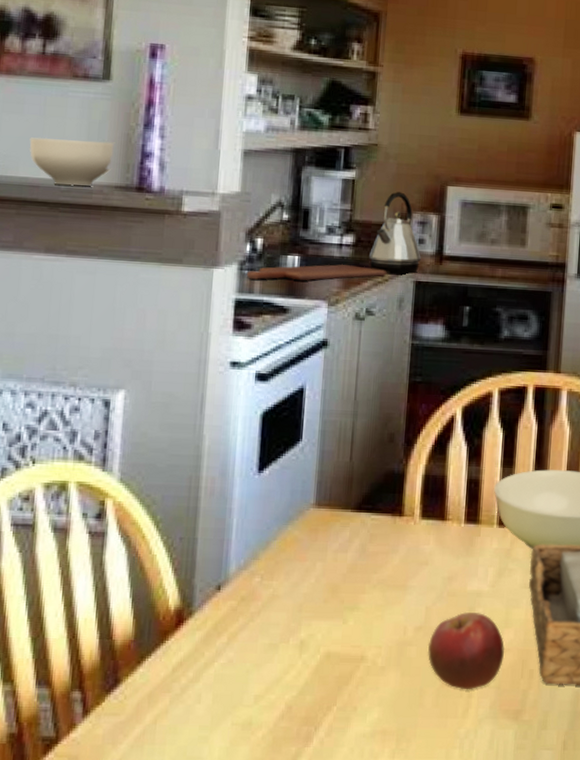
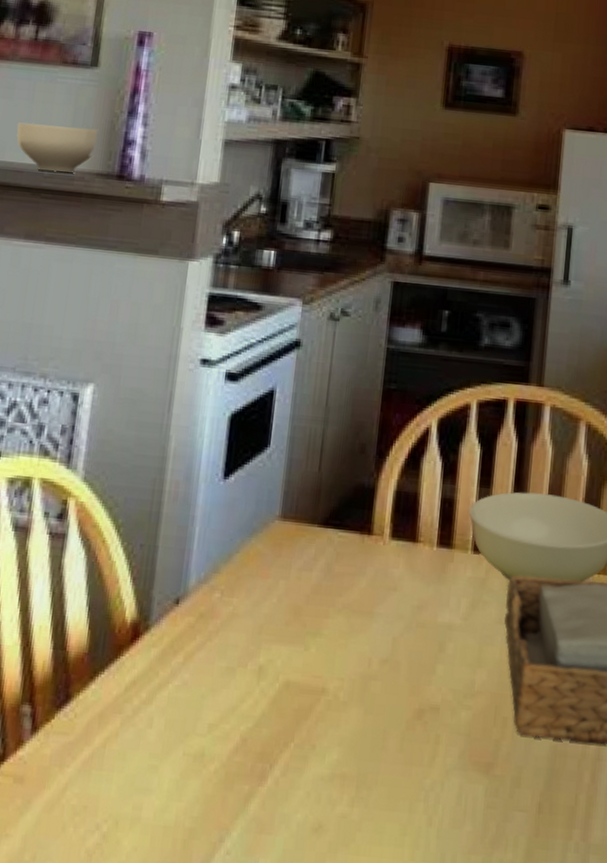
cutting board: present [246,264,387,281] -> none [221,260,364,277]
kettle: present [368,192,421,275] -> none [345,187,400,274]
fruit: present [427,612,504,689] -> none [393,647,476,735]

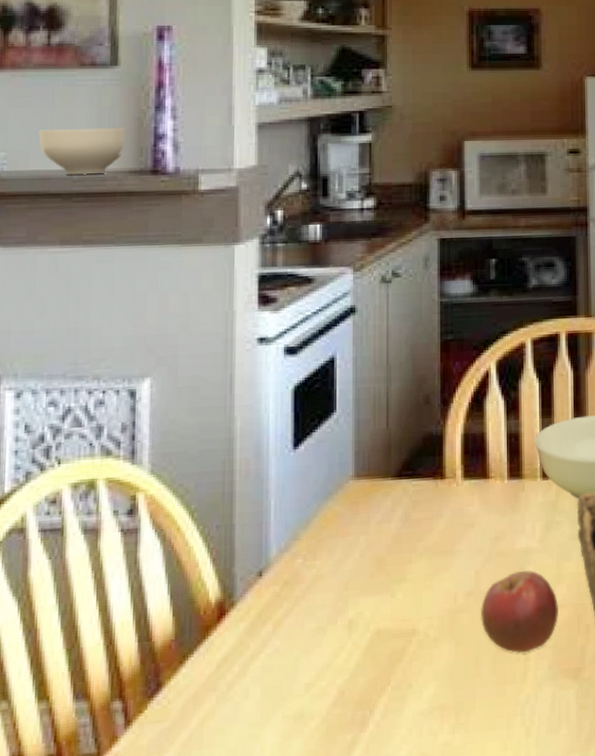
fruit: none [393,647,476,735] -> present [480,571,558,653]

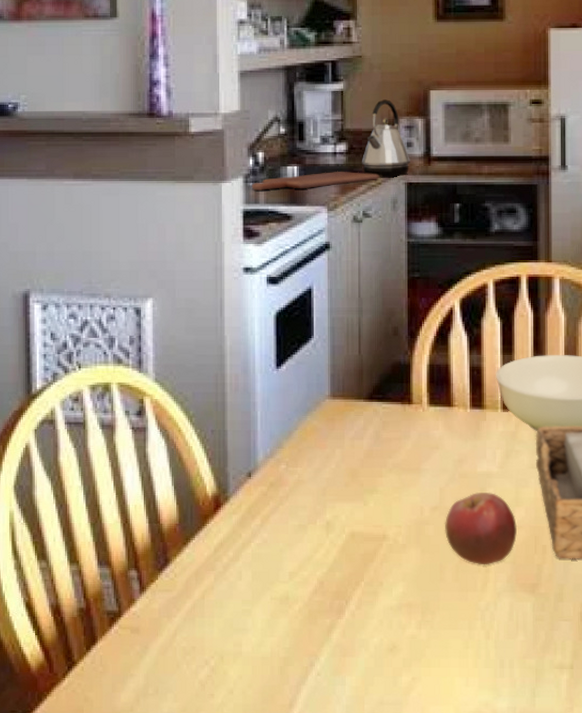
bowl: present [38,127,127,175] -> none [52,74,126,116]
cutting board: none [268,228,410,252] -> present [251,171,380,191]
kettle: none [390,151,443,233] -> present [361,99,410,177]

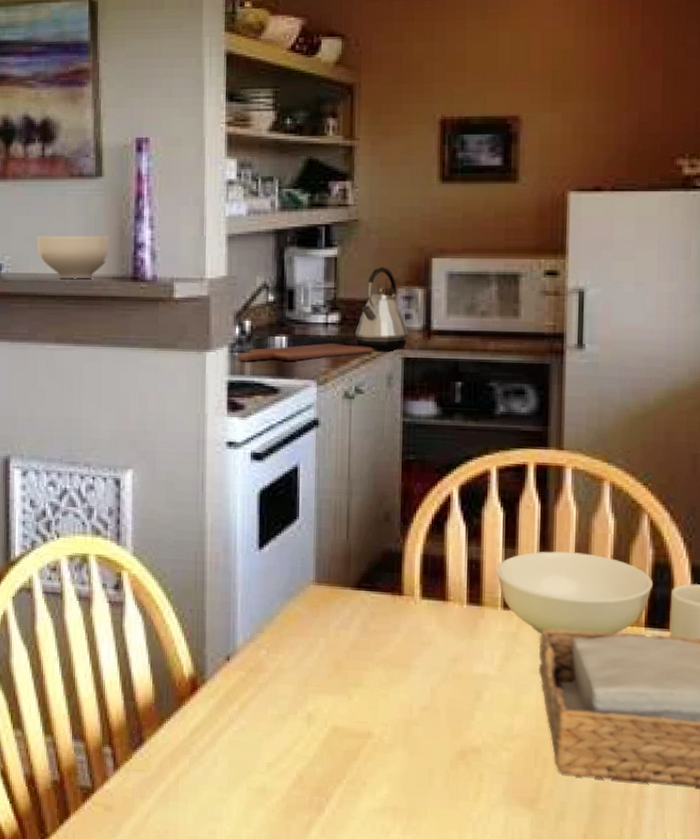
bowl: none [52,74,126,116] -> present [36,235,111,279]
fruit: present [444,493,517,564] -> none [434,695,515,773]

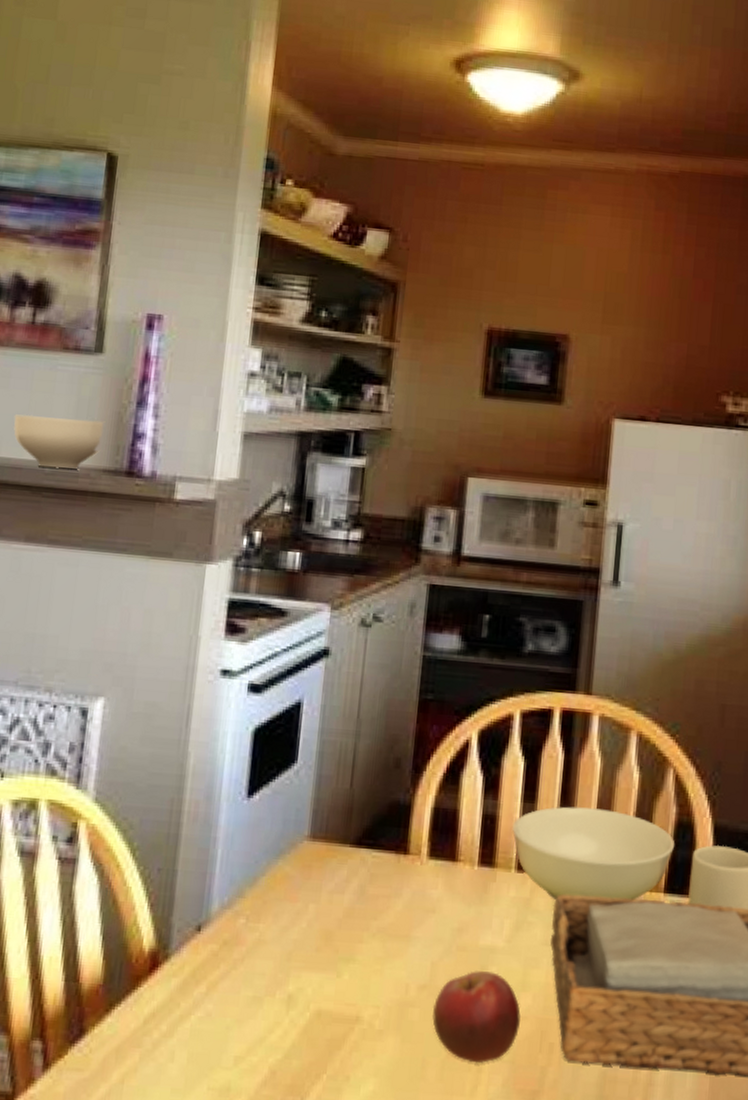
cutting board: present [237,342,374,361] -> none [242,562,398,581]
kettle: present [354,267,408,351] -> none [377,482,436,577]
fruit: none [434,695,515,773] -> present [432,971,521,1063]

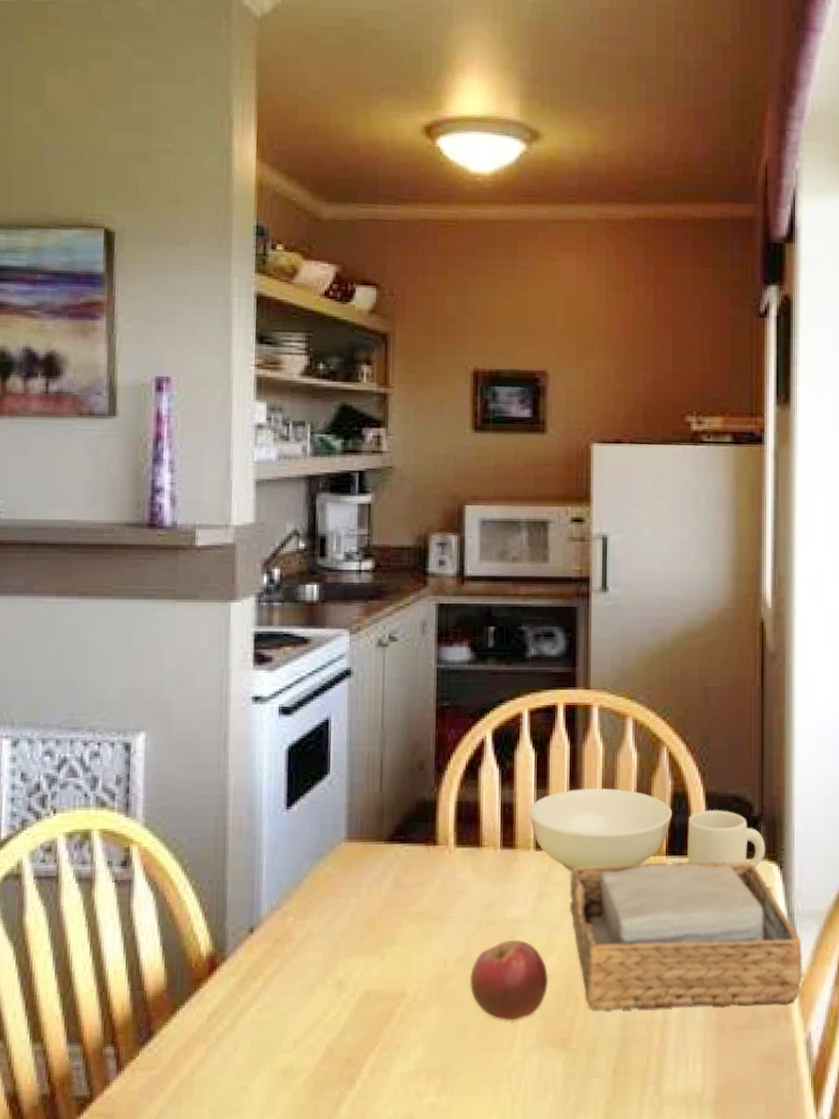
bowl: present [13,414,106,469] -> none [36,478,125,526]

